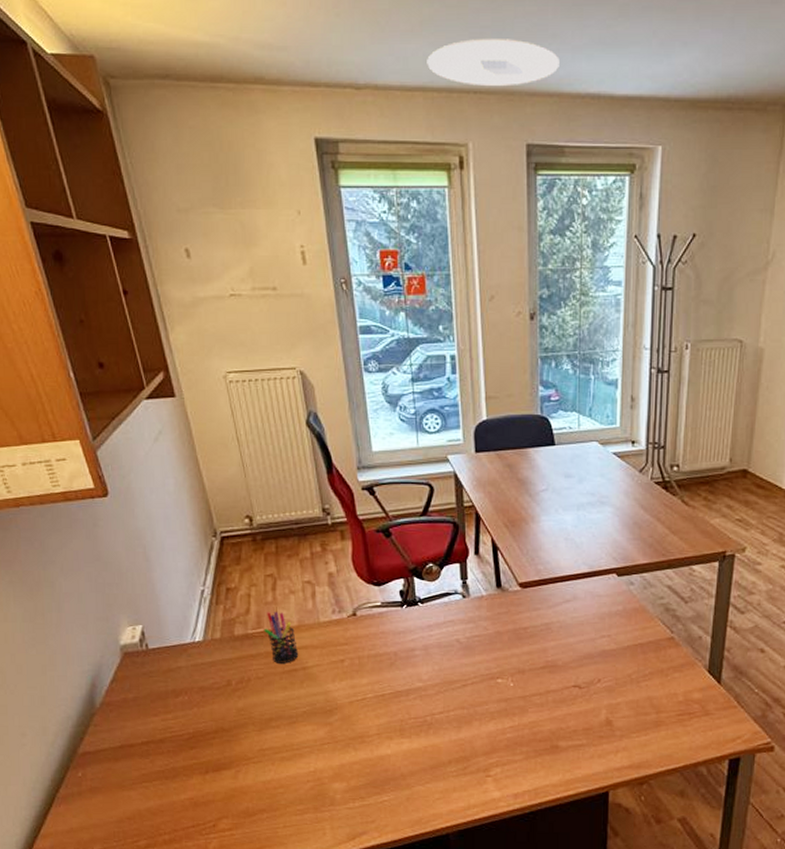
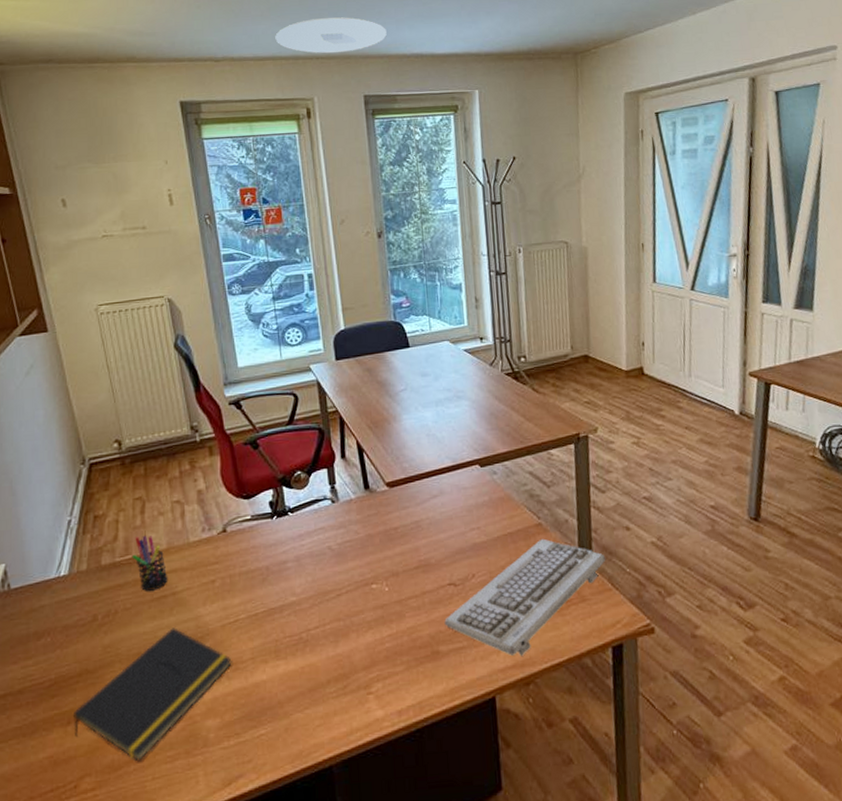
notepad: none [210,699,359,811] -> present [72,628,232,762]
keyboard: none [566,652,736,759] -> present [444,538,606,656]

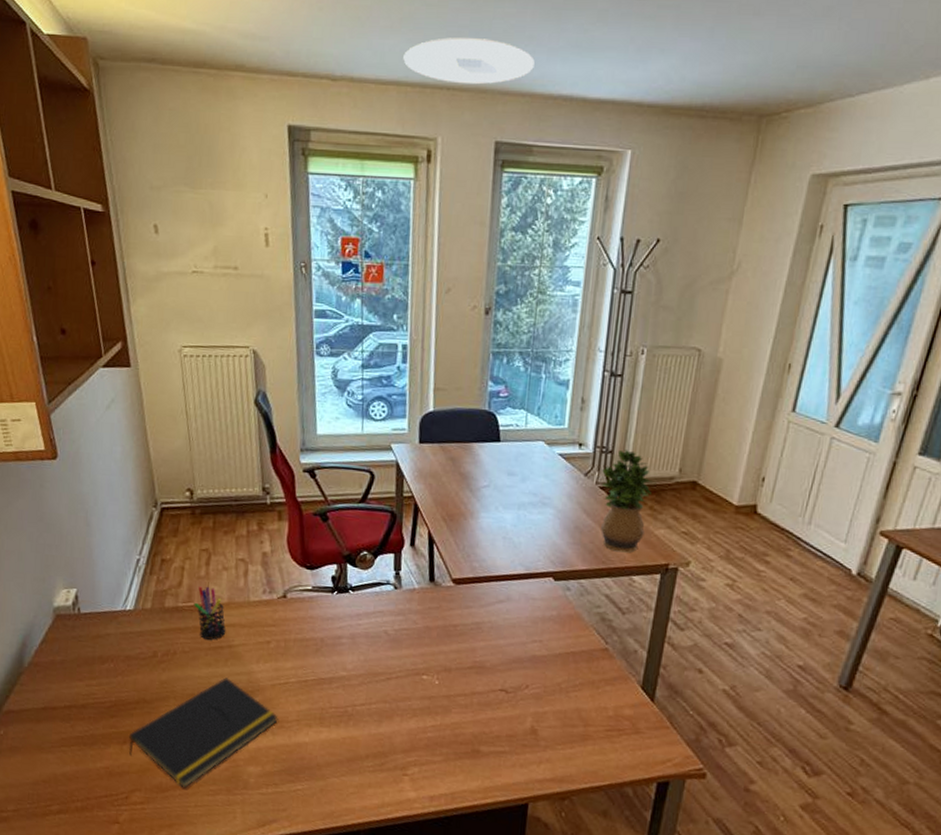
keyboard: present [444,538,606,656] -> none [489,664,670,772]
potted plant: none [503,337,553,430] -> present [601,450,653,553]

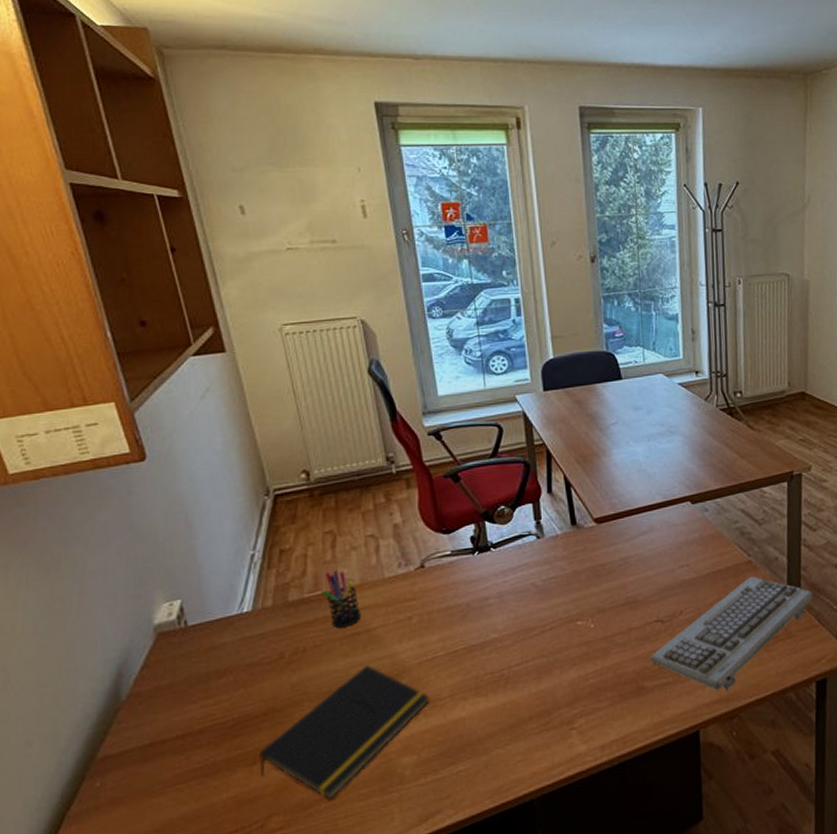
ceiling light: present [403,37,535,85] -> none [482,17,605,58]
keyboard: none [489,664,670,772] -> present [650,576,814,691]
potted plant: present [601,450,653,553] -> none [719,372,768,467]

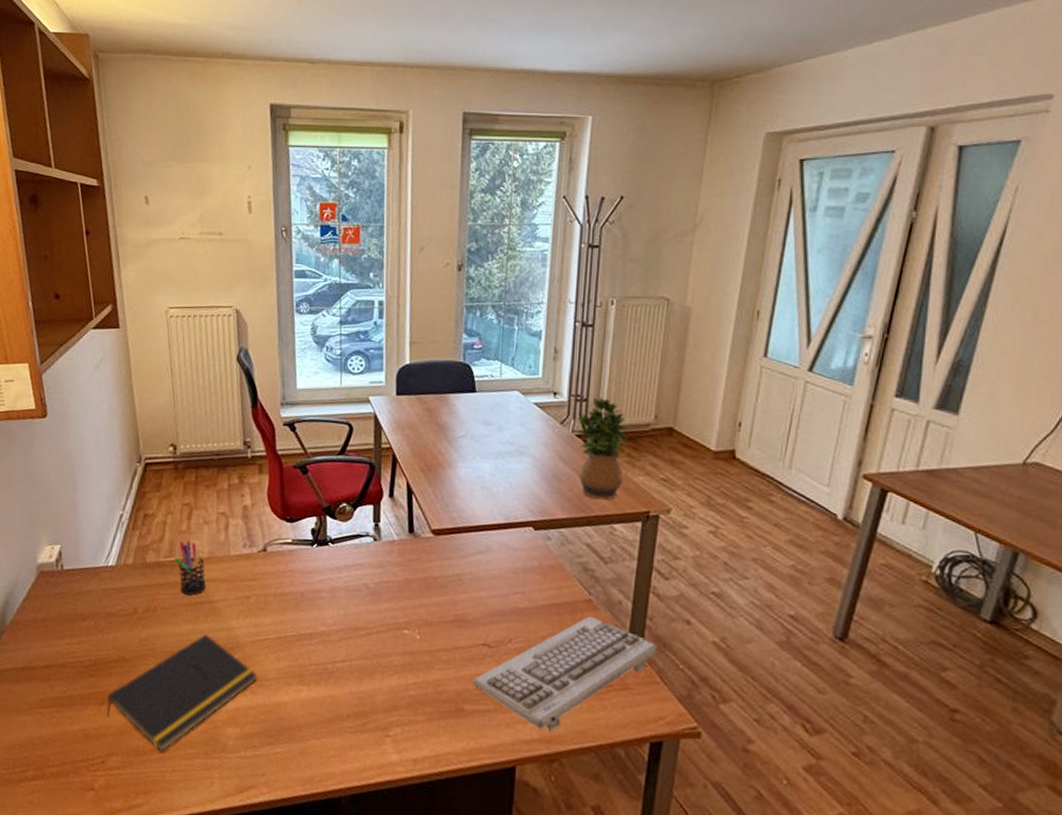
potted plant: none [719,372,768,467] -> present [576,398,629,501]

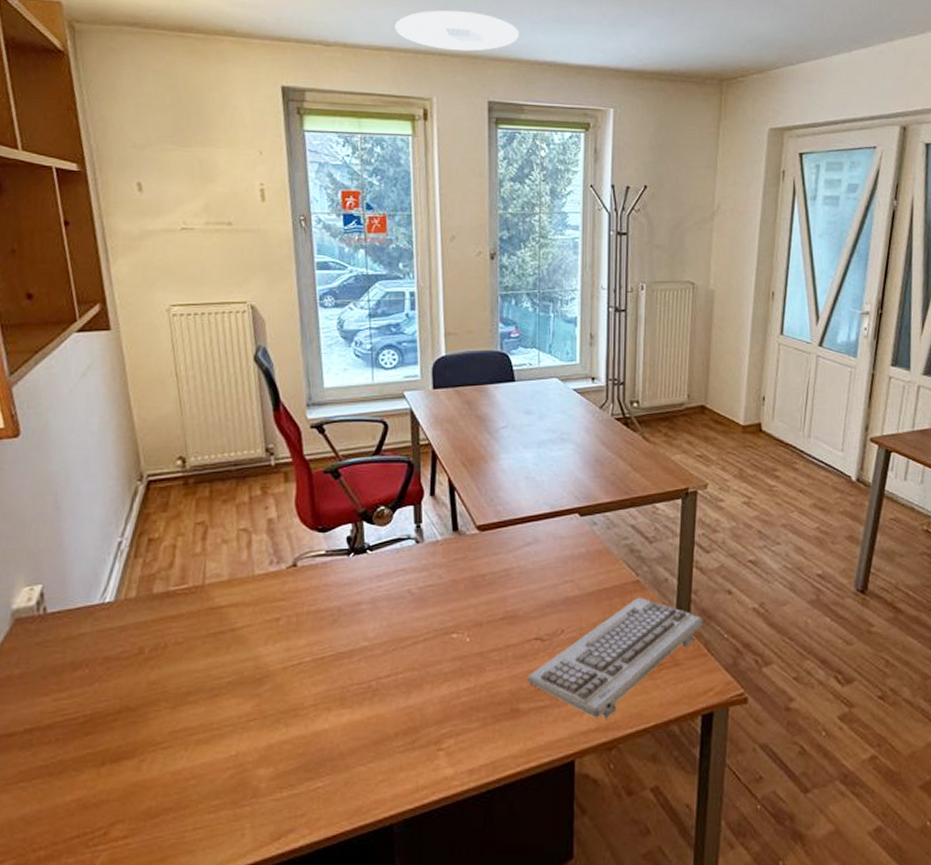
notepad: present [106,634,258,752] -> none [107,667,292,810]
pen holder: present [174,540,207,596] -> none [187,563,228,625]
ceiling light: none [376,21,498,63] -> present [395,10,519,52]
potted plant: present [576,398,629,501] -> none [615,380,666,481]

